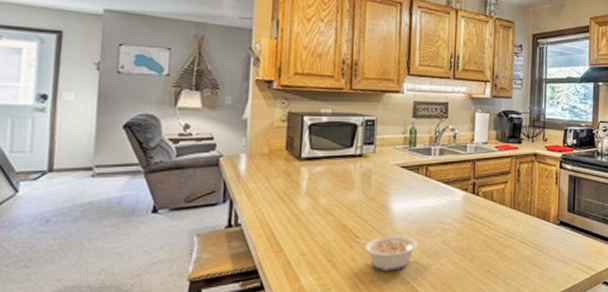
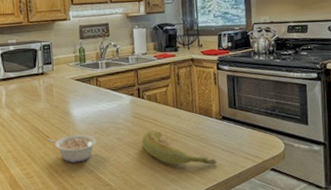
banana: none [471,234,549,276] -> present [142,130,216,165]

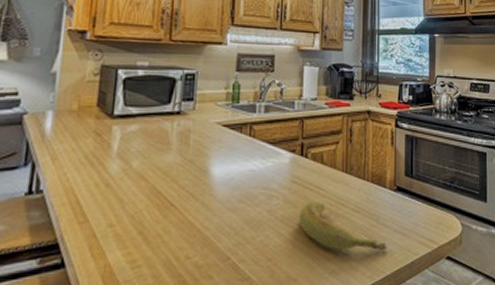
legume: present [46,134,96,163] -> none [169,203,240,245]

